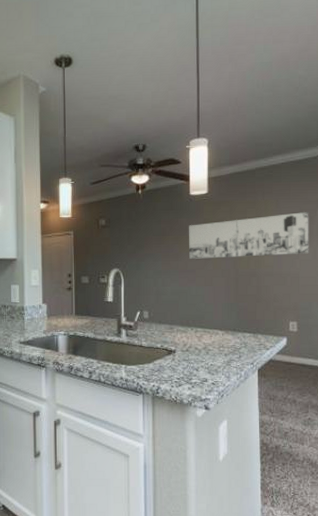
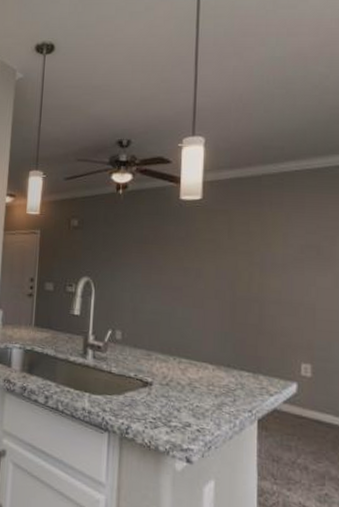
wall art: present [189,212,309,259] -> none [175,230,330,281]

